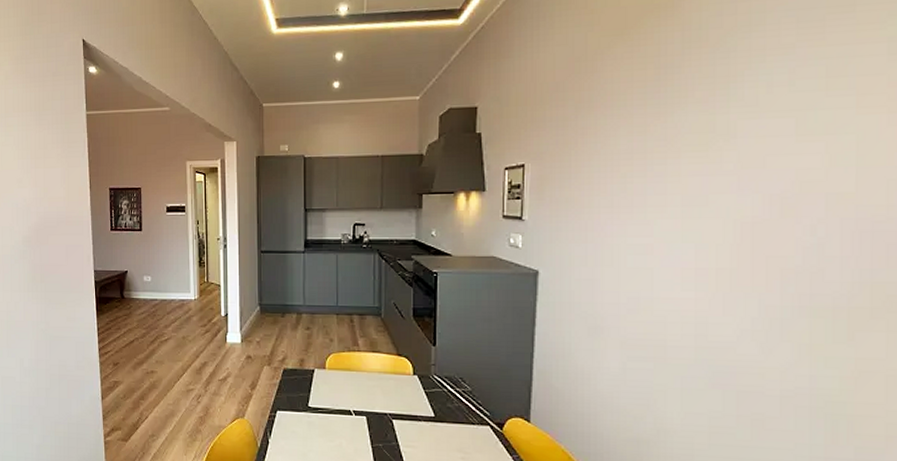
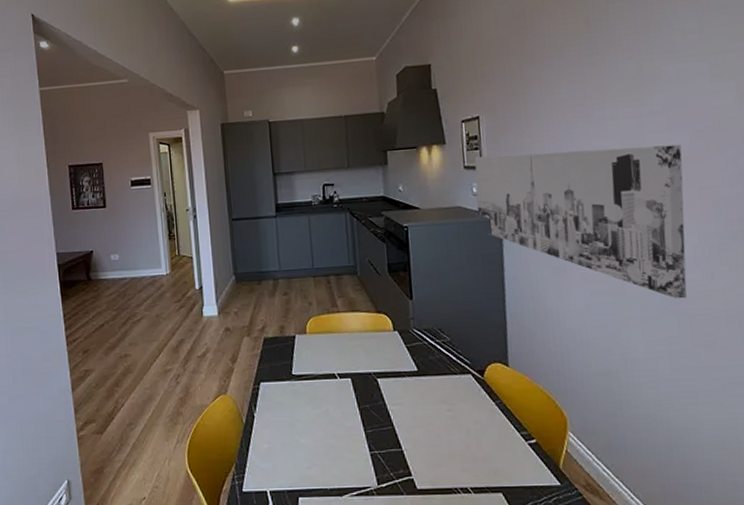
wall art: none [512,206,751,373] -> present [474,144,687,299]

